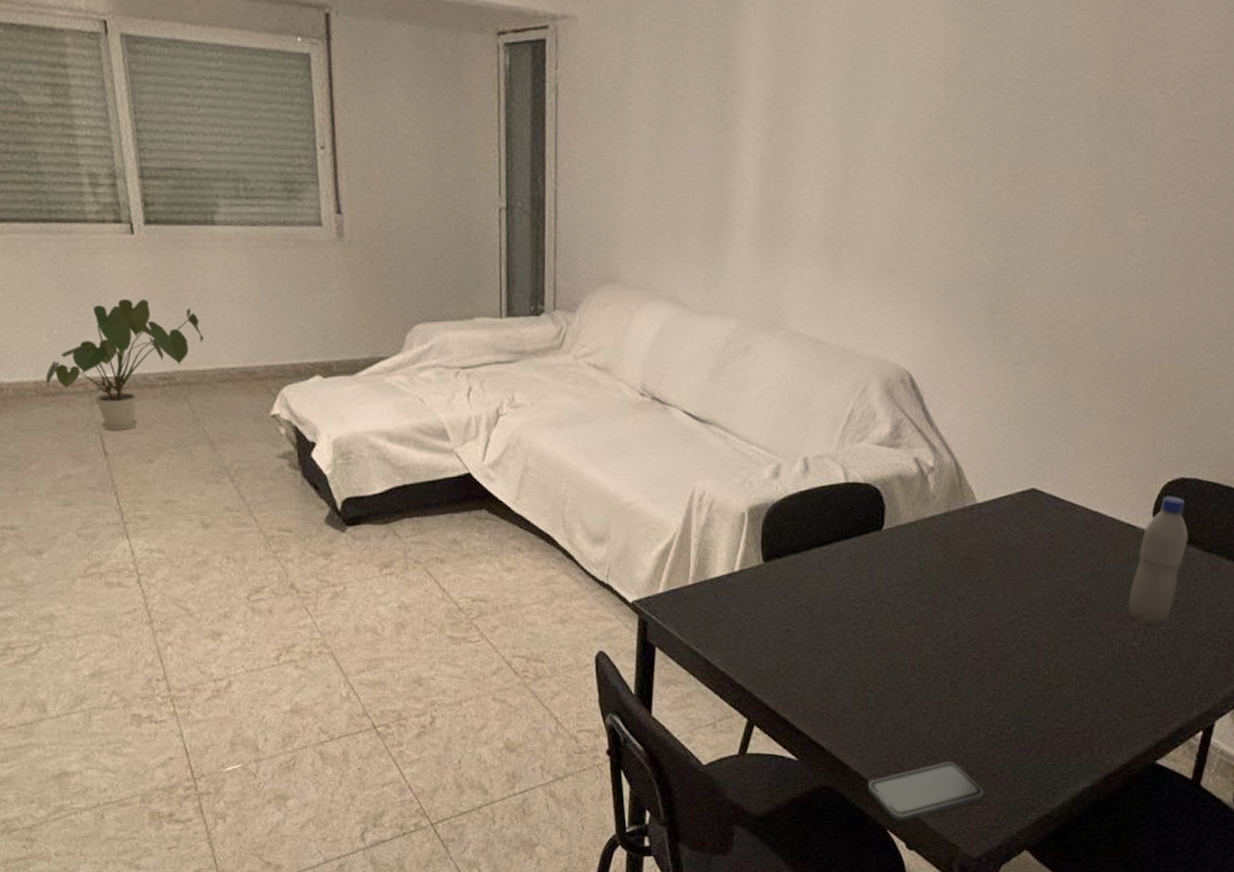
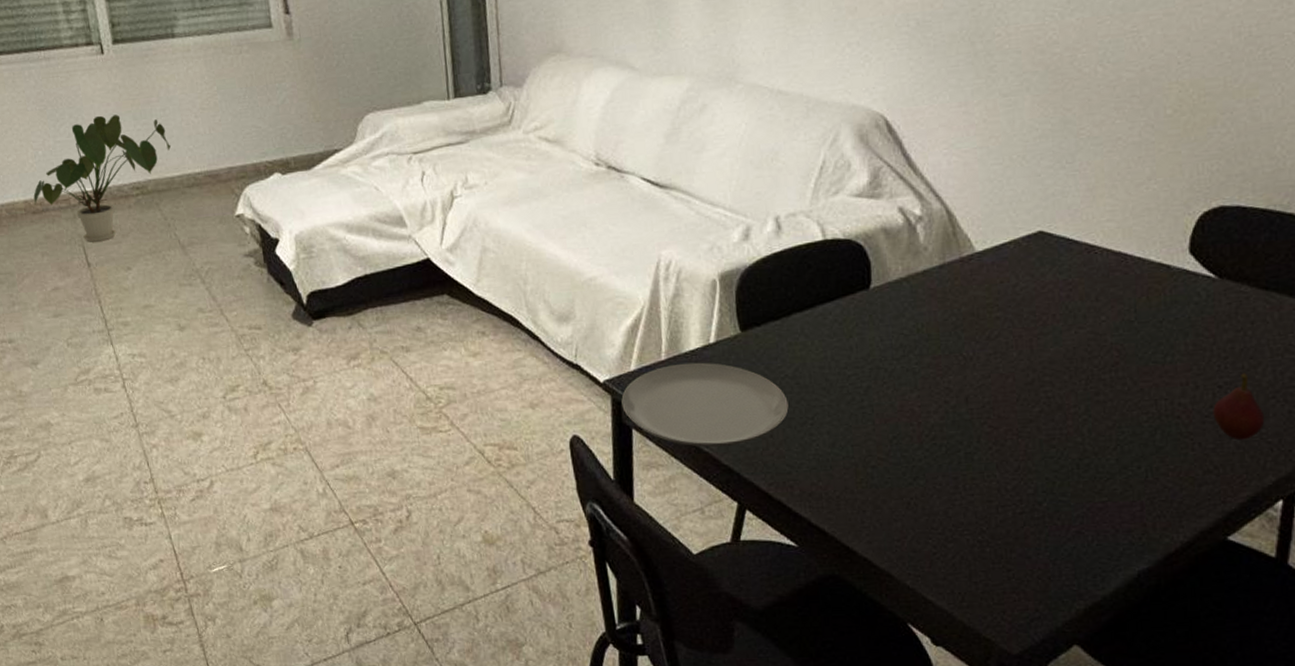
plate: none [648,588,801,668] -> present [621,362,789,448]
smartphone: present [867,762,984,822] -> none [880,544,1018,614]
water bottle: present [1128,496,1189,625] -> none [1170,227,1237,379]
fruit: none [1156,623,1197,680] -> present [1213,373,1265,440]

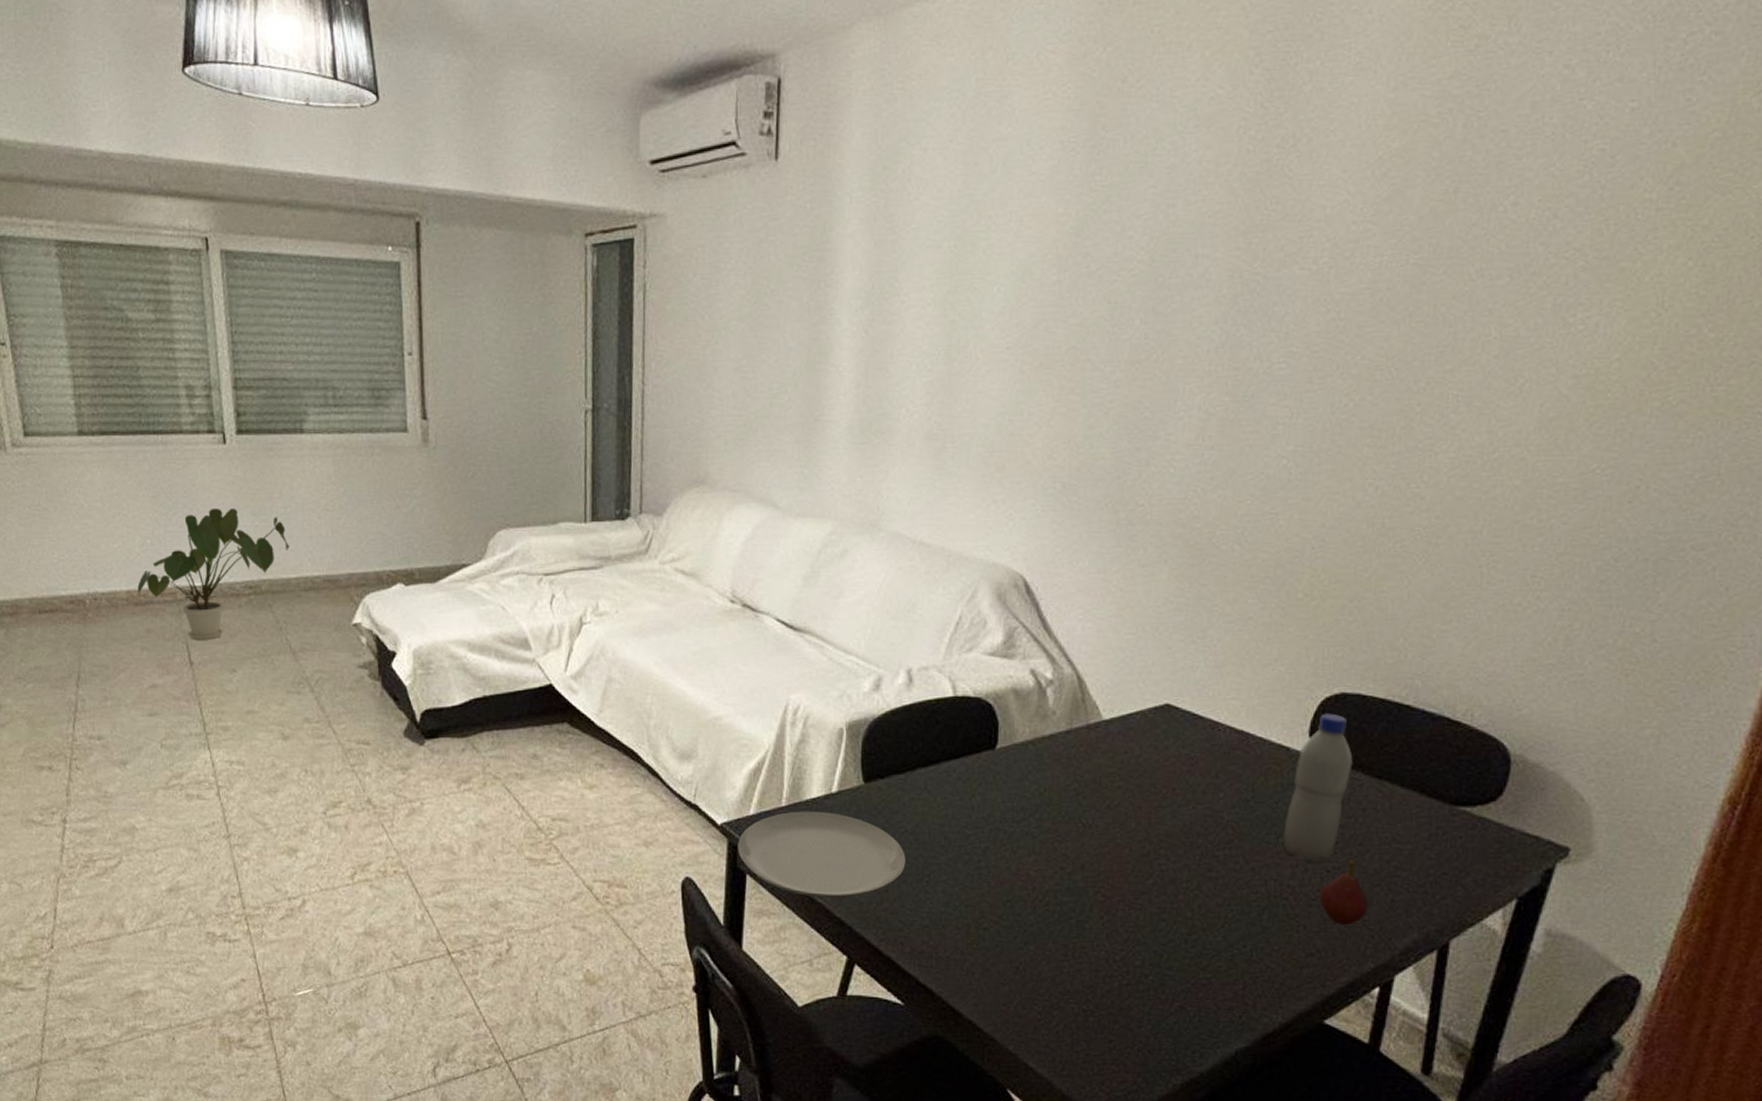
water bottle: none [1170,227,1237,379] -> present [1283,713,1353,862]

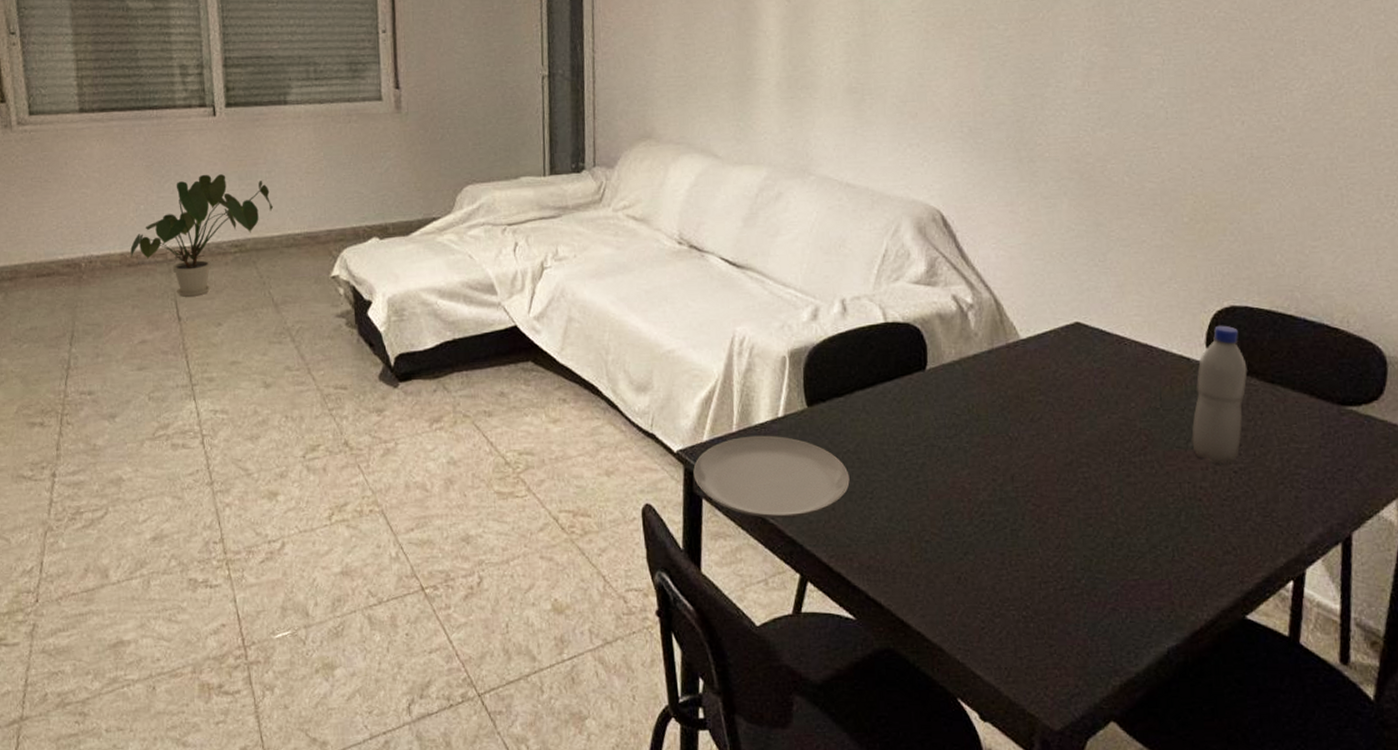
fruit: present [1319,859,1369,926] -> none [1230,460,1275,523]

